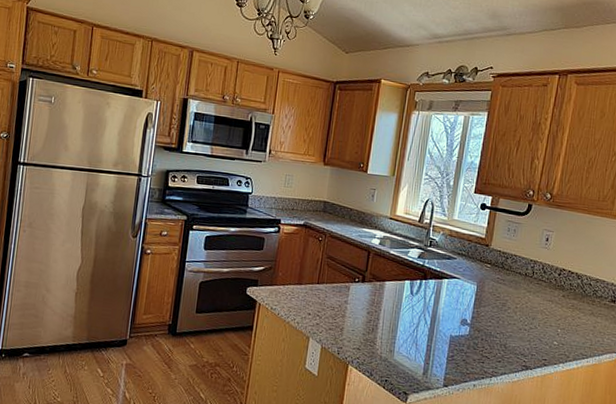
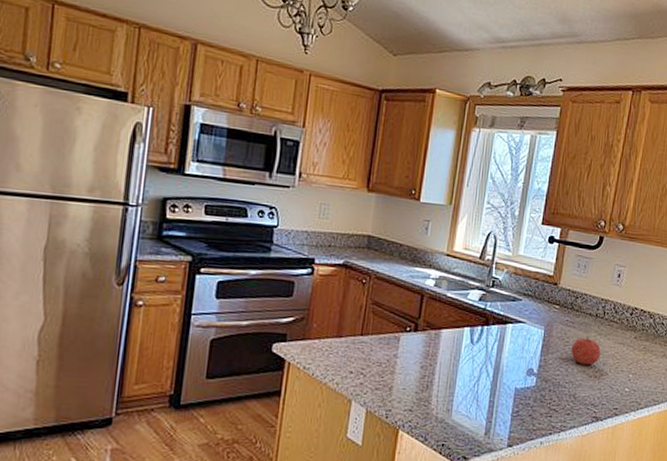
fruit: none [502,293,530,319] -> present [571,336,601,366]

